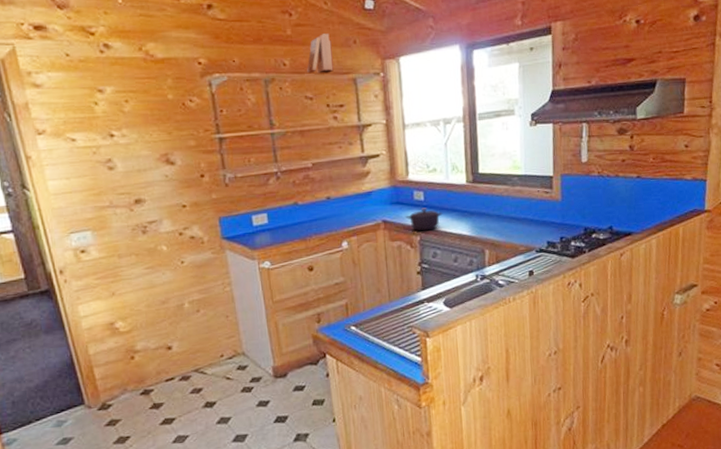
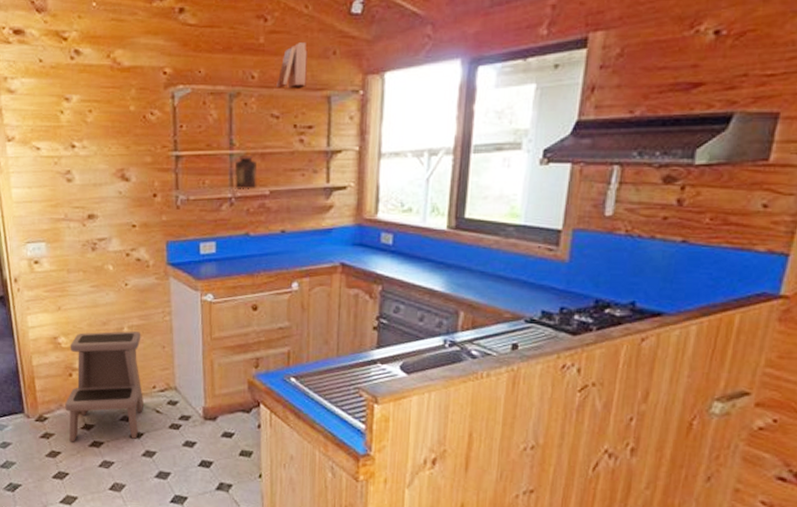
step stool: none [128,305,214,425] -> present [65,331,145,442]
jar: none [277,134,300,164] -> present [234,156,257,189]
cooking pot: present [405,208,443,232] -> none [367,253,413,282]

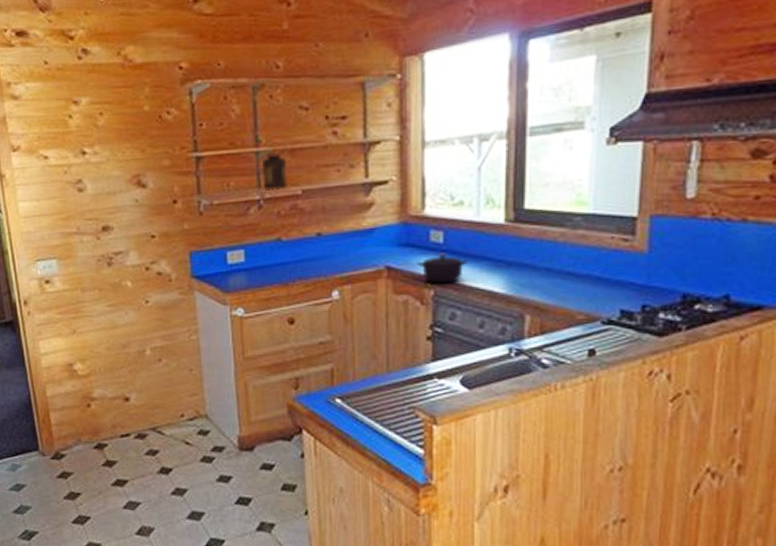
step stool: present [65,331,145,442] -> none [84,354,172,482]
books: present [276,41,308,90] -> none [304,25,337,78]
cooking pot: none [367,253,413,282] -> present [416,253,468,285]

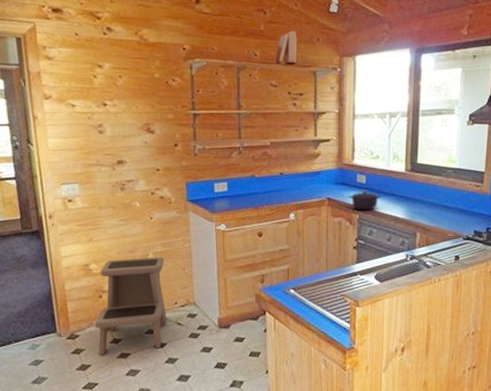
step stool: none [84,354,172,482] -> present [95,257,167,356]
jar: present [261,152,288,190] -> none [242,115,260,141]
books: none [304,25,337,78] -> present [274,30,298,66]

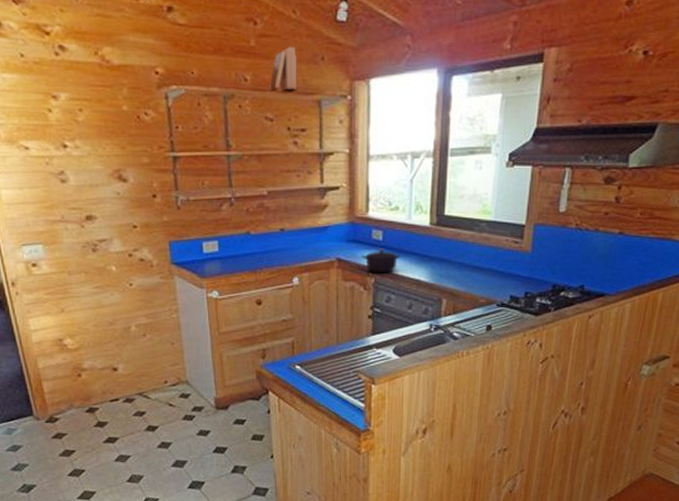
step stool: present [95,257,167,356] -> none [76,330,157,440]

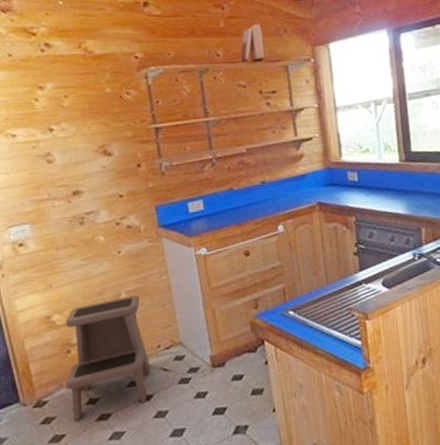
step stool: none [76,330,157,440] -> present [65,295,151,422]
cooking pot: present [360,248,401,275] -> none [339,188,377,212]

